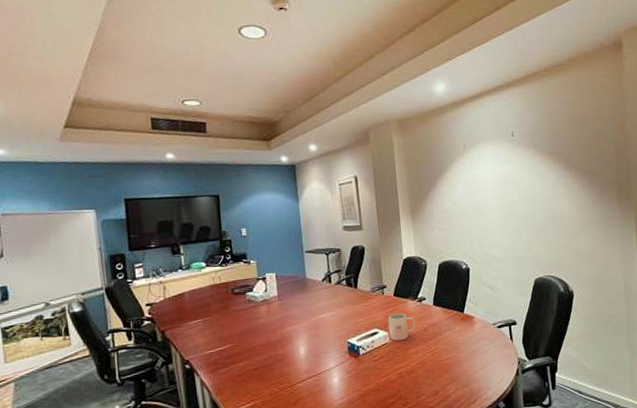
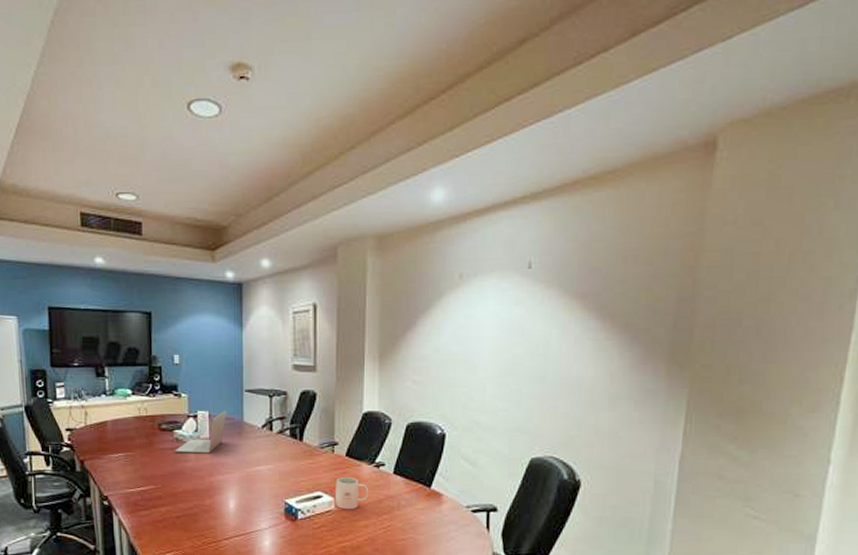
laptop: none [248,270,291,313] -> present [175,410,226,454]

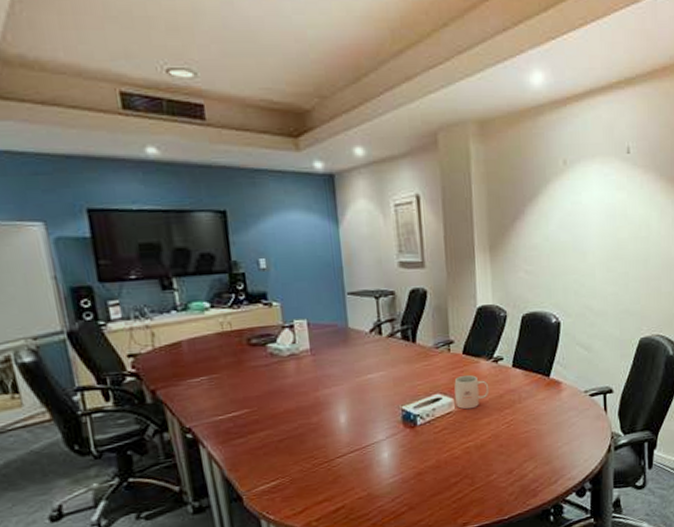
laptop: present [175,410,226,454] -> none [270,317,328,370]

